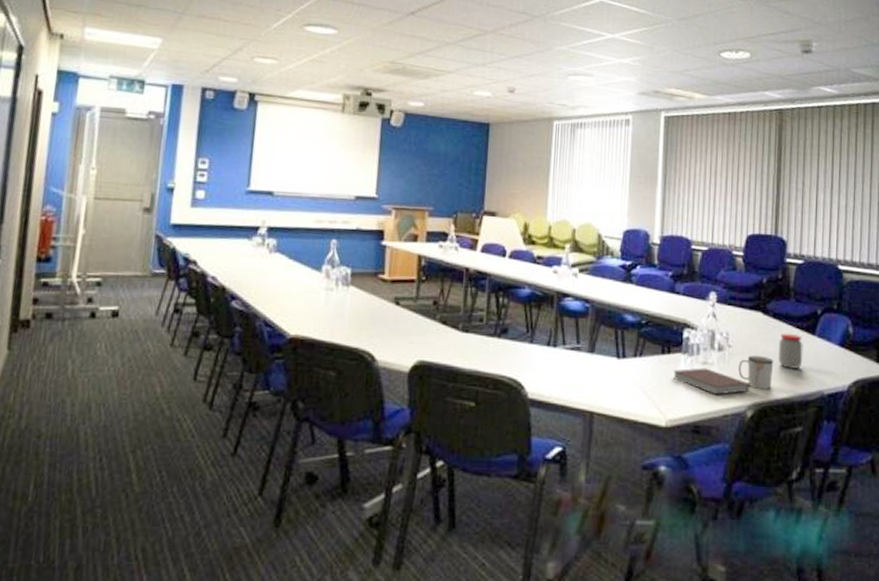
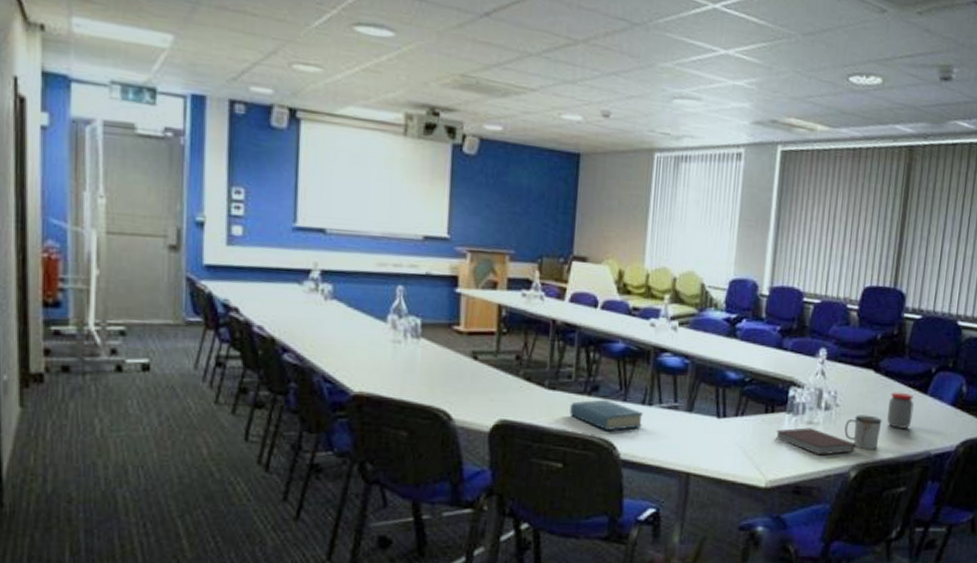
hardback book: none [481,341,548,372] -> present [570,399,643,431]

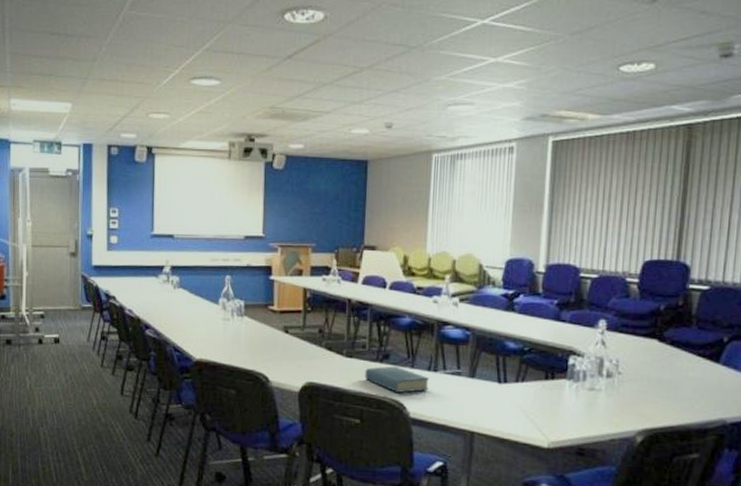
notebook: present [776,427,856,456] -> none [557,393,641,420]
mug: present [844,415,882,450] -> none [628,382,669,417]
jar: present [887,392,914,429] -> none [675,361,704,397]

